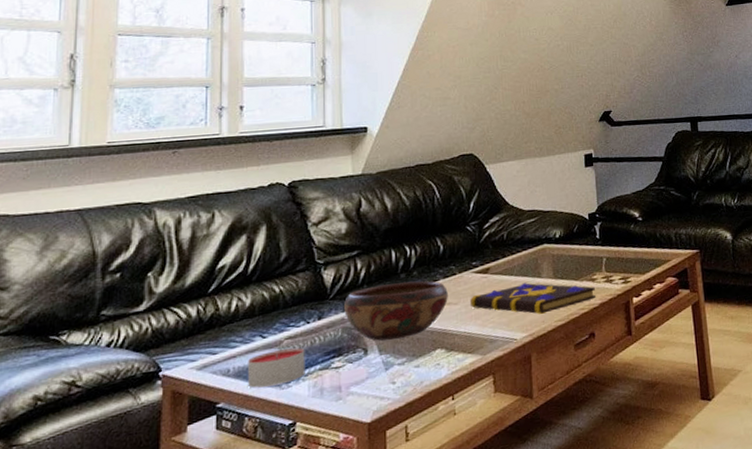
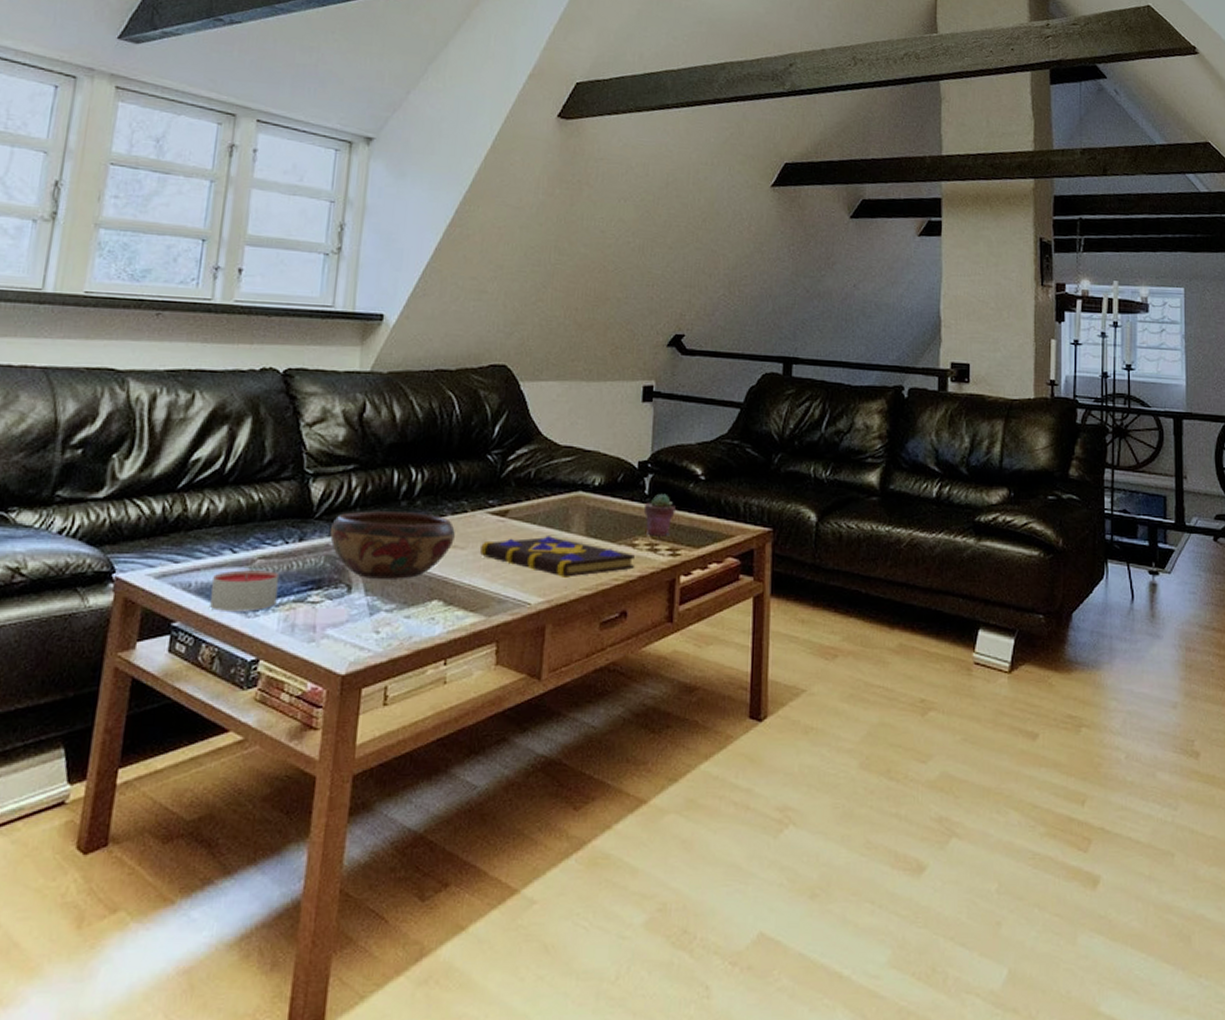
potted succulent: none [597,235,622,271] -> present [643,493,676,537]

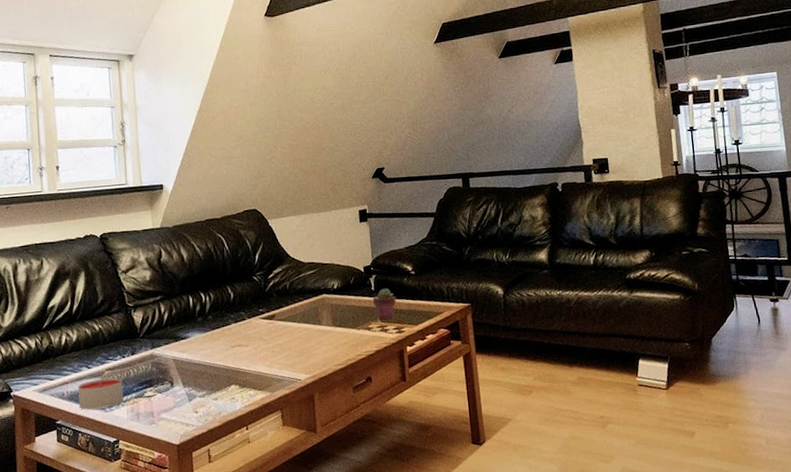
decorative bowl: present [329,511,455,579] -> none [151,324,240,376]
book: present [480,536,635,578] -> none [259,329,372,358]

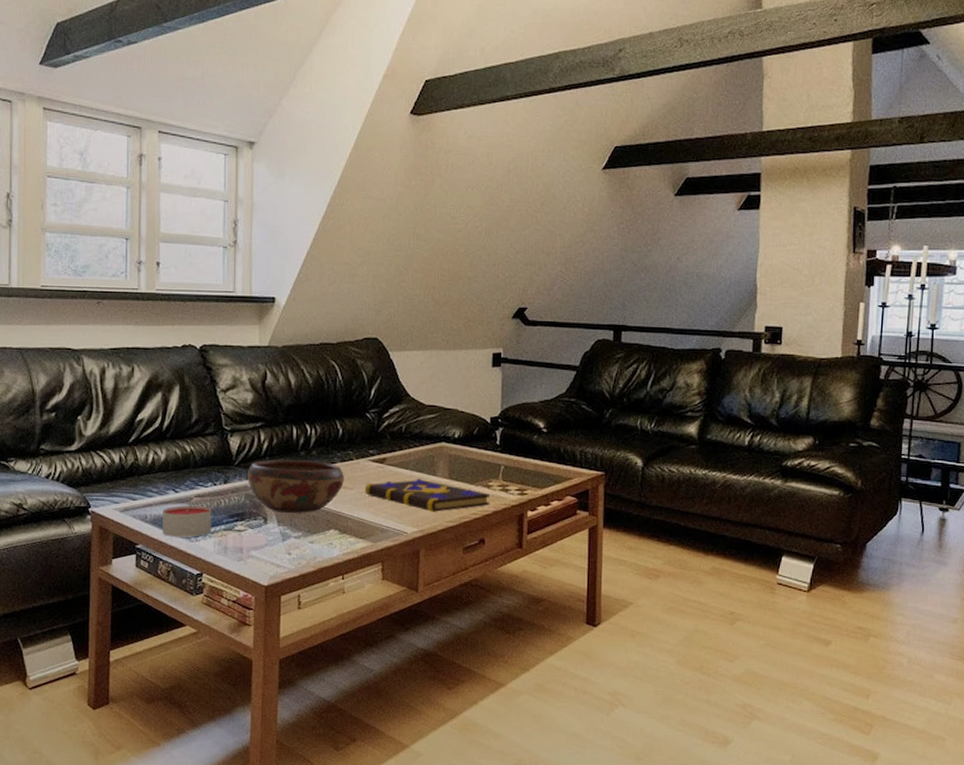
decorative bowl: none [151,324,240,376] -> present [246,459,344,513]
book: none [259,329,372,358] -> present [365,479,489,512]
potted succulent: present [372,288,396,320] -> none [496,443,522,479]

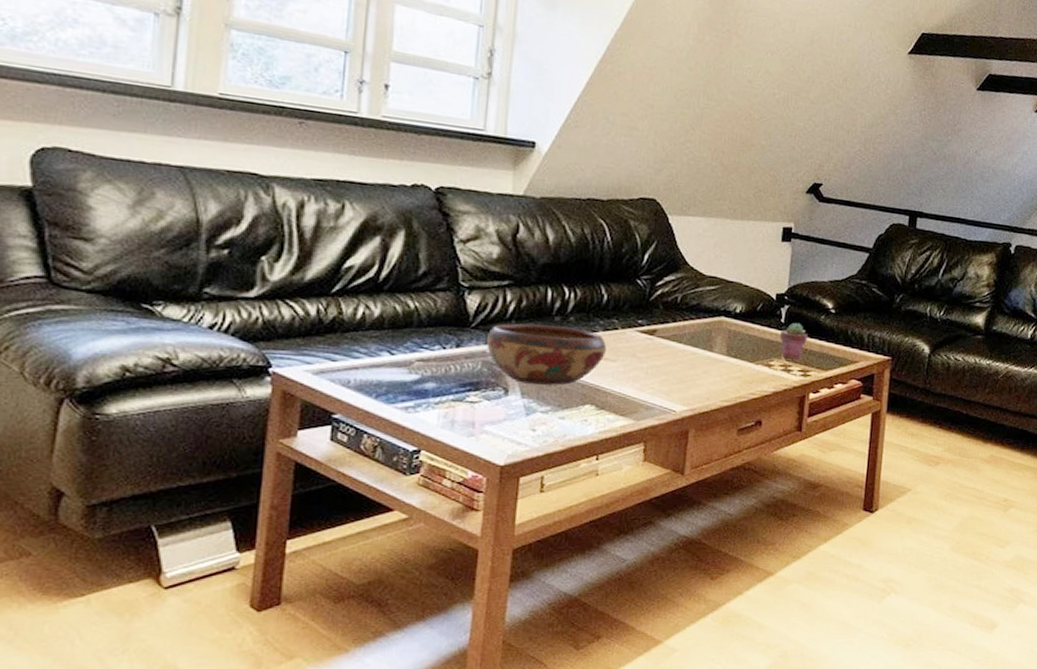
candle: present [163,506,212,537] -> none [370,370,438,408]
book: present [365,479,489,512] -> none [630,354,770,390]
potted succulent: none [496,443,522,479] -> present [779,322,808,360]

